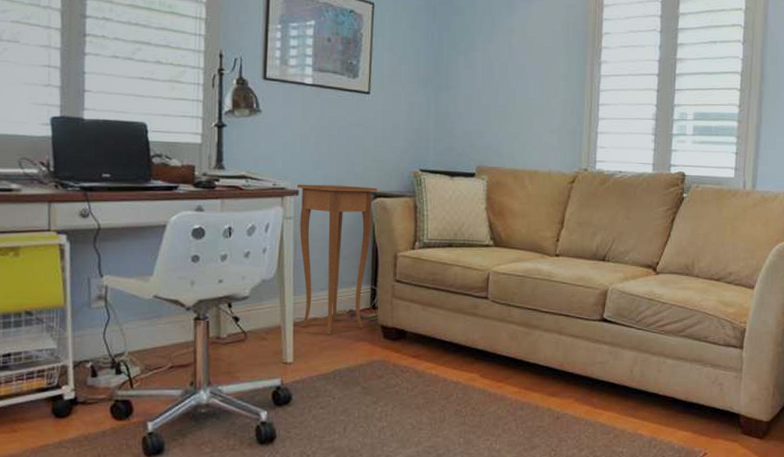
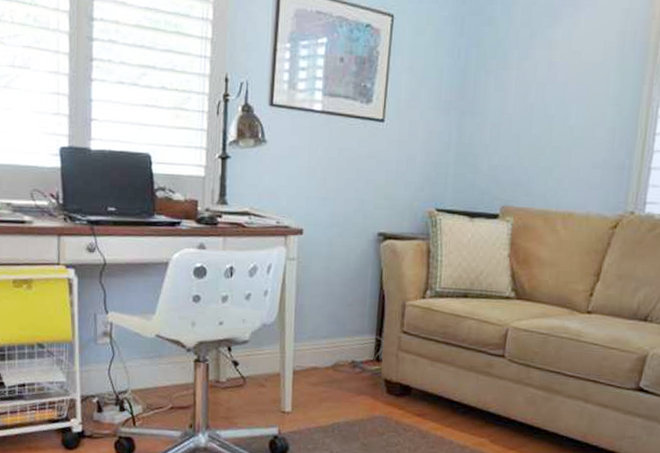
side table: present [297,184,378,335] -> none [300,222,388,386]

